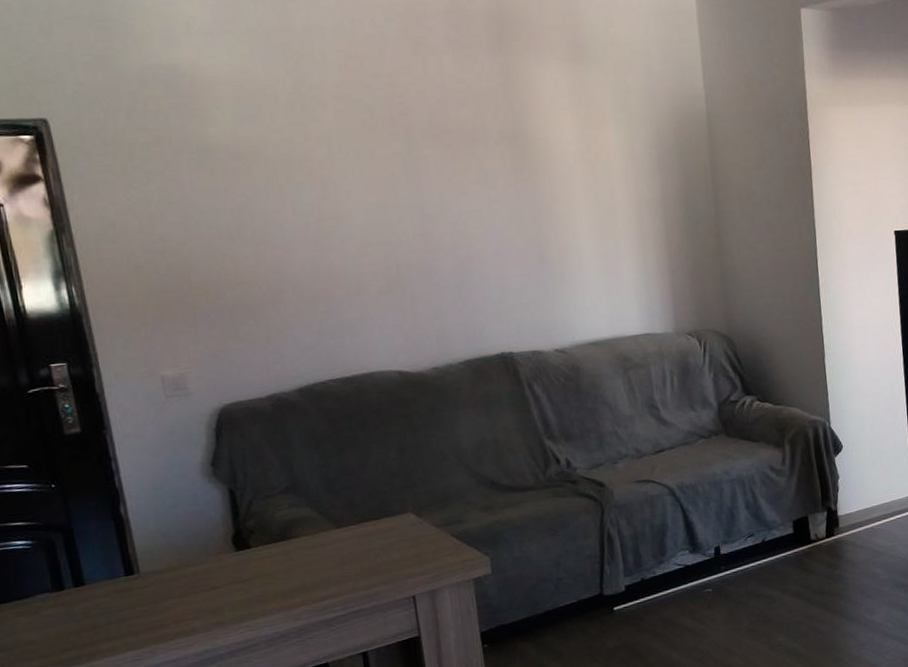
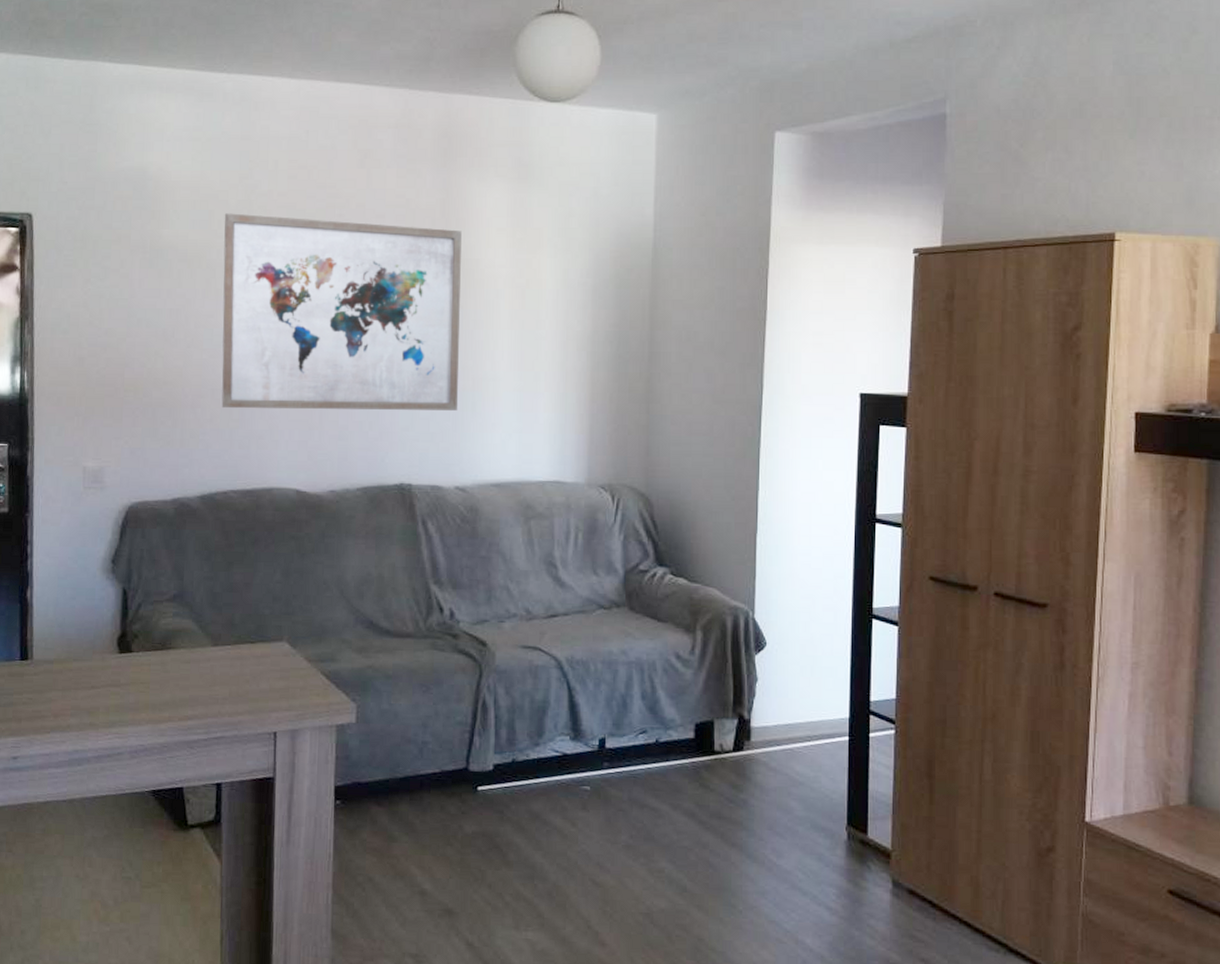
wall art: none [275,107,548,301] -> present [221,213,462,410]

